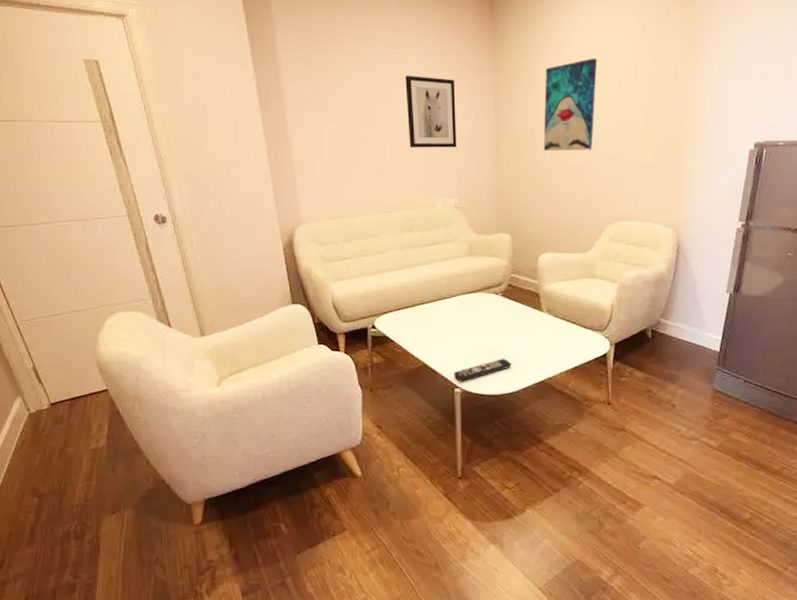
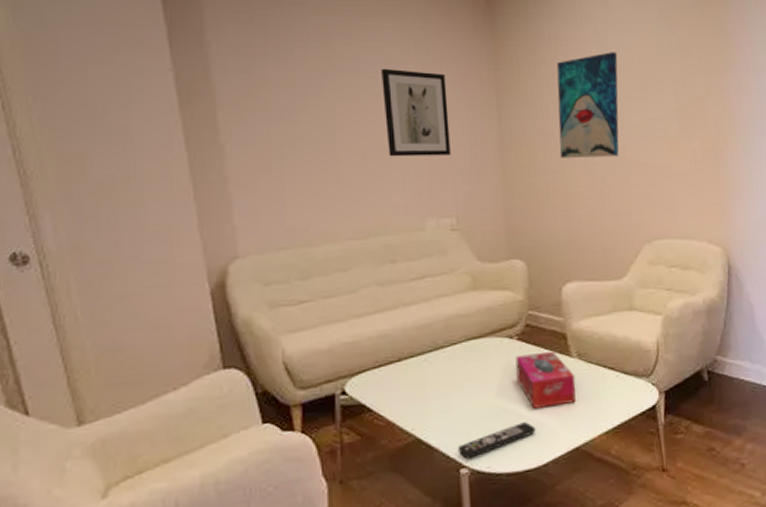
tissue box: none [499,306,545,349] -> present [515,351,576,409]

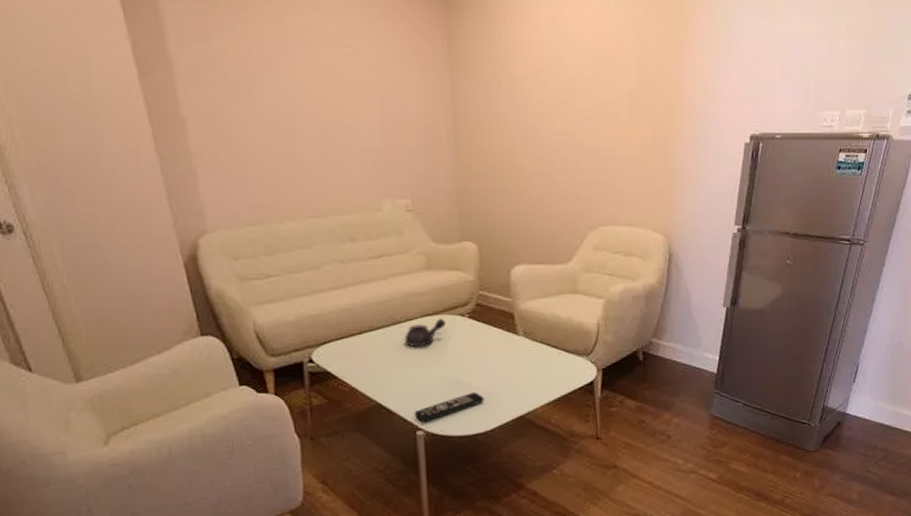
wall art: present [381,68,451,157] -> none [335,41,406,136]
teapot: none [447,342,493,374] -> present [404,319,446,347]
tissue box: present [515,351,576,409] -> none [466,329,522,381]
wall art: present [556,52,619,158] -> none [510,29,573,141]

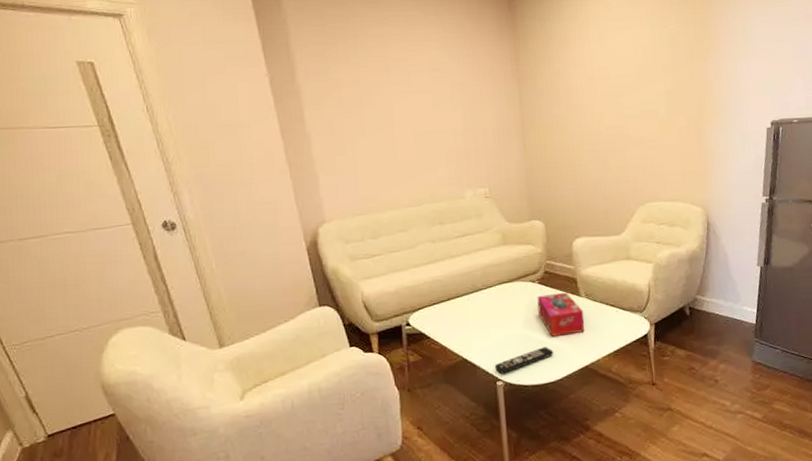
teapot: present [404,319,446,347] -> none [485,285,519,310]
tissue box: none [466,329,522,381] -> present [537,292,584,337]

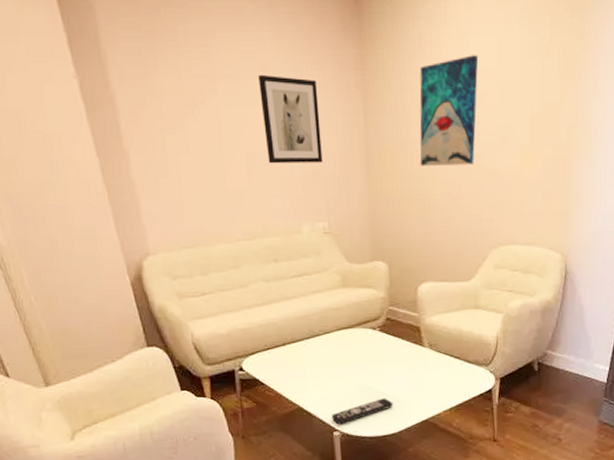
wall art: none [427,67,483,140] -> present [258,74,323,164]
tissue box: present [537,292,584,337] -> none [377,341,427,388]
wall art: none [566,46,618,137] -> present [419,55,479,166]

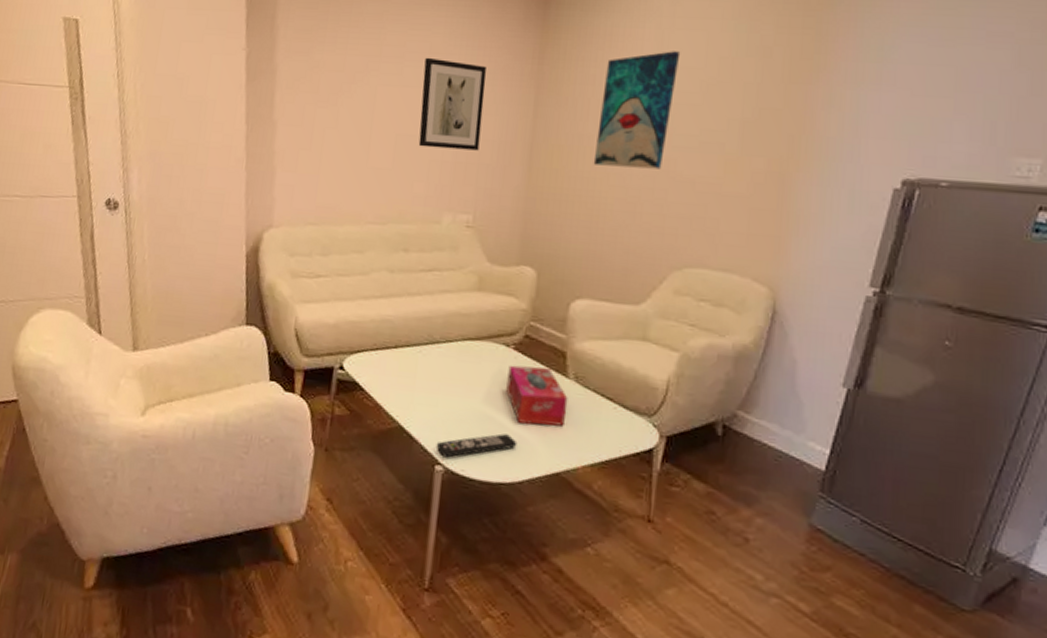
tissue box: none [377,341,427,388] -> present [506,365,568,426]

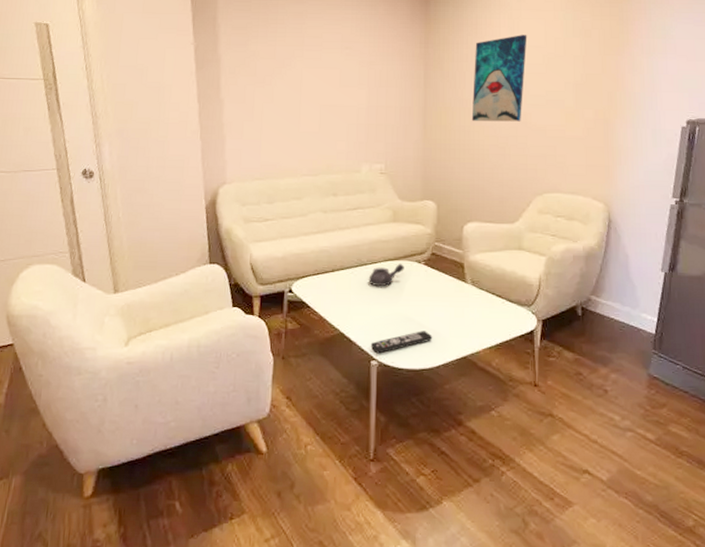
wall art: present [418,57,487,151] -> none [338,45,387,115]
teapot: none [440,345,488,373] -> present [368,264,404,287]
tissue box: present [506,365,568,426] -> none [421,276,468,321]

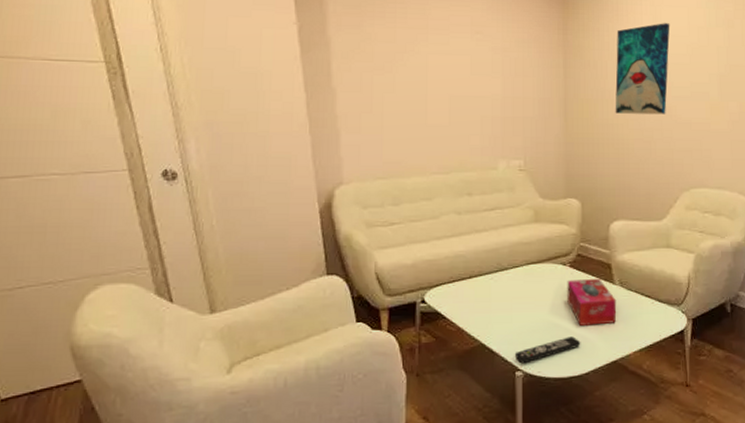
teapot: present [368,264,404,287] -> none [510,267,548,293]
tissue box: none [421,276,468,321] -> present [567,278,617,326]

